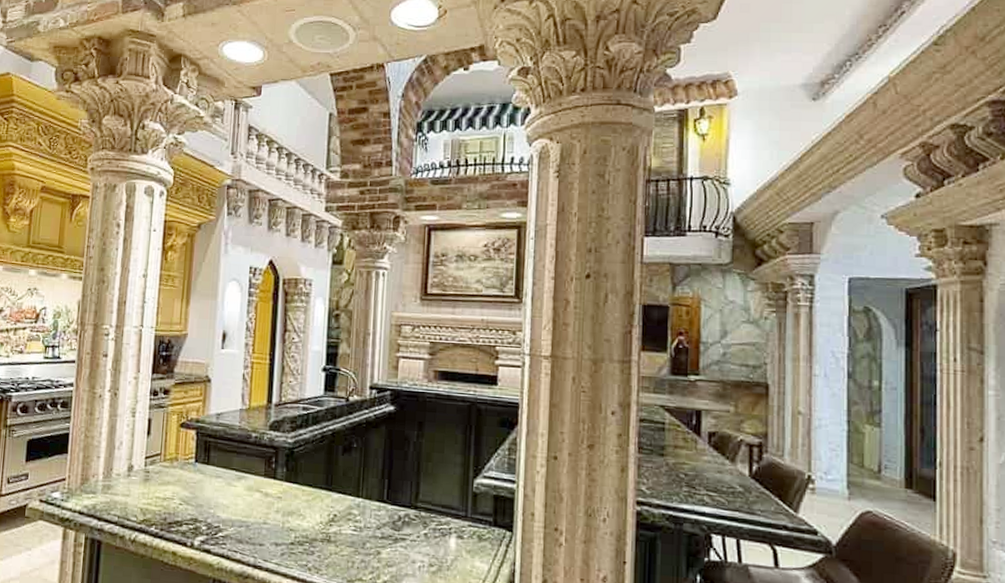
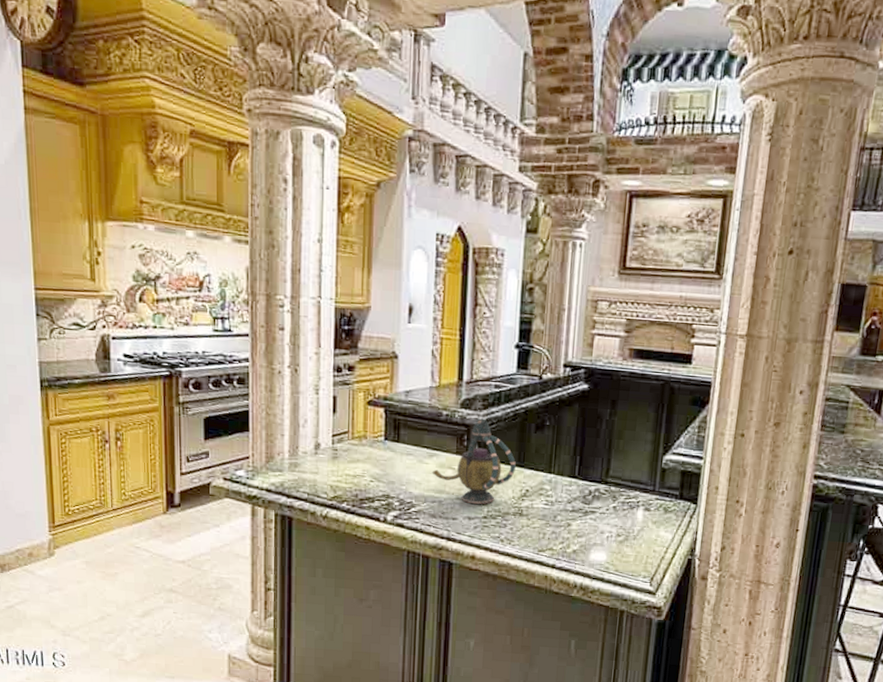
teapot: none [240,439,323,530] -> present [432,417,516,504]

